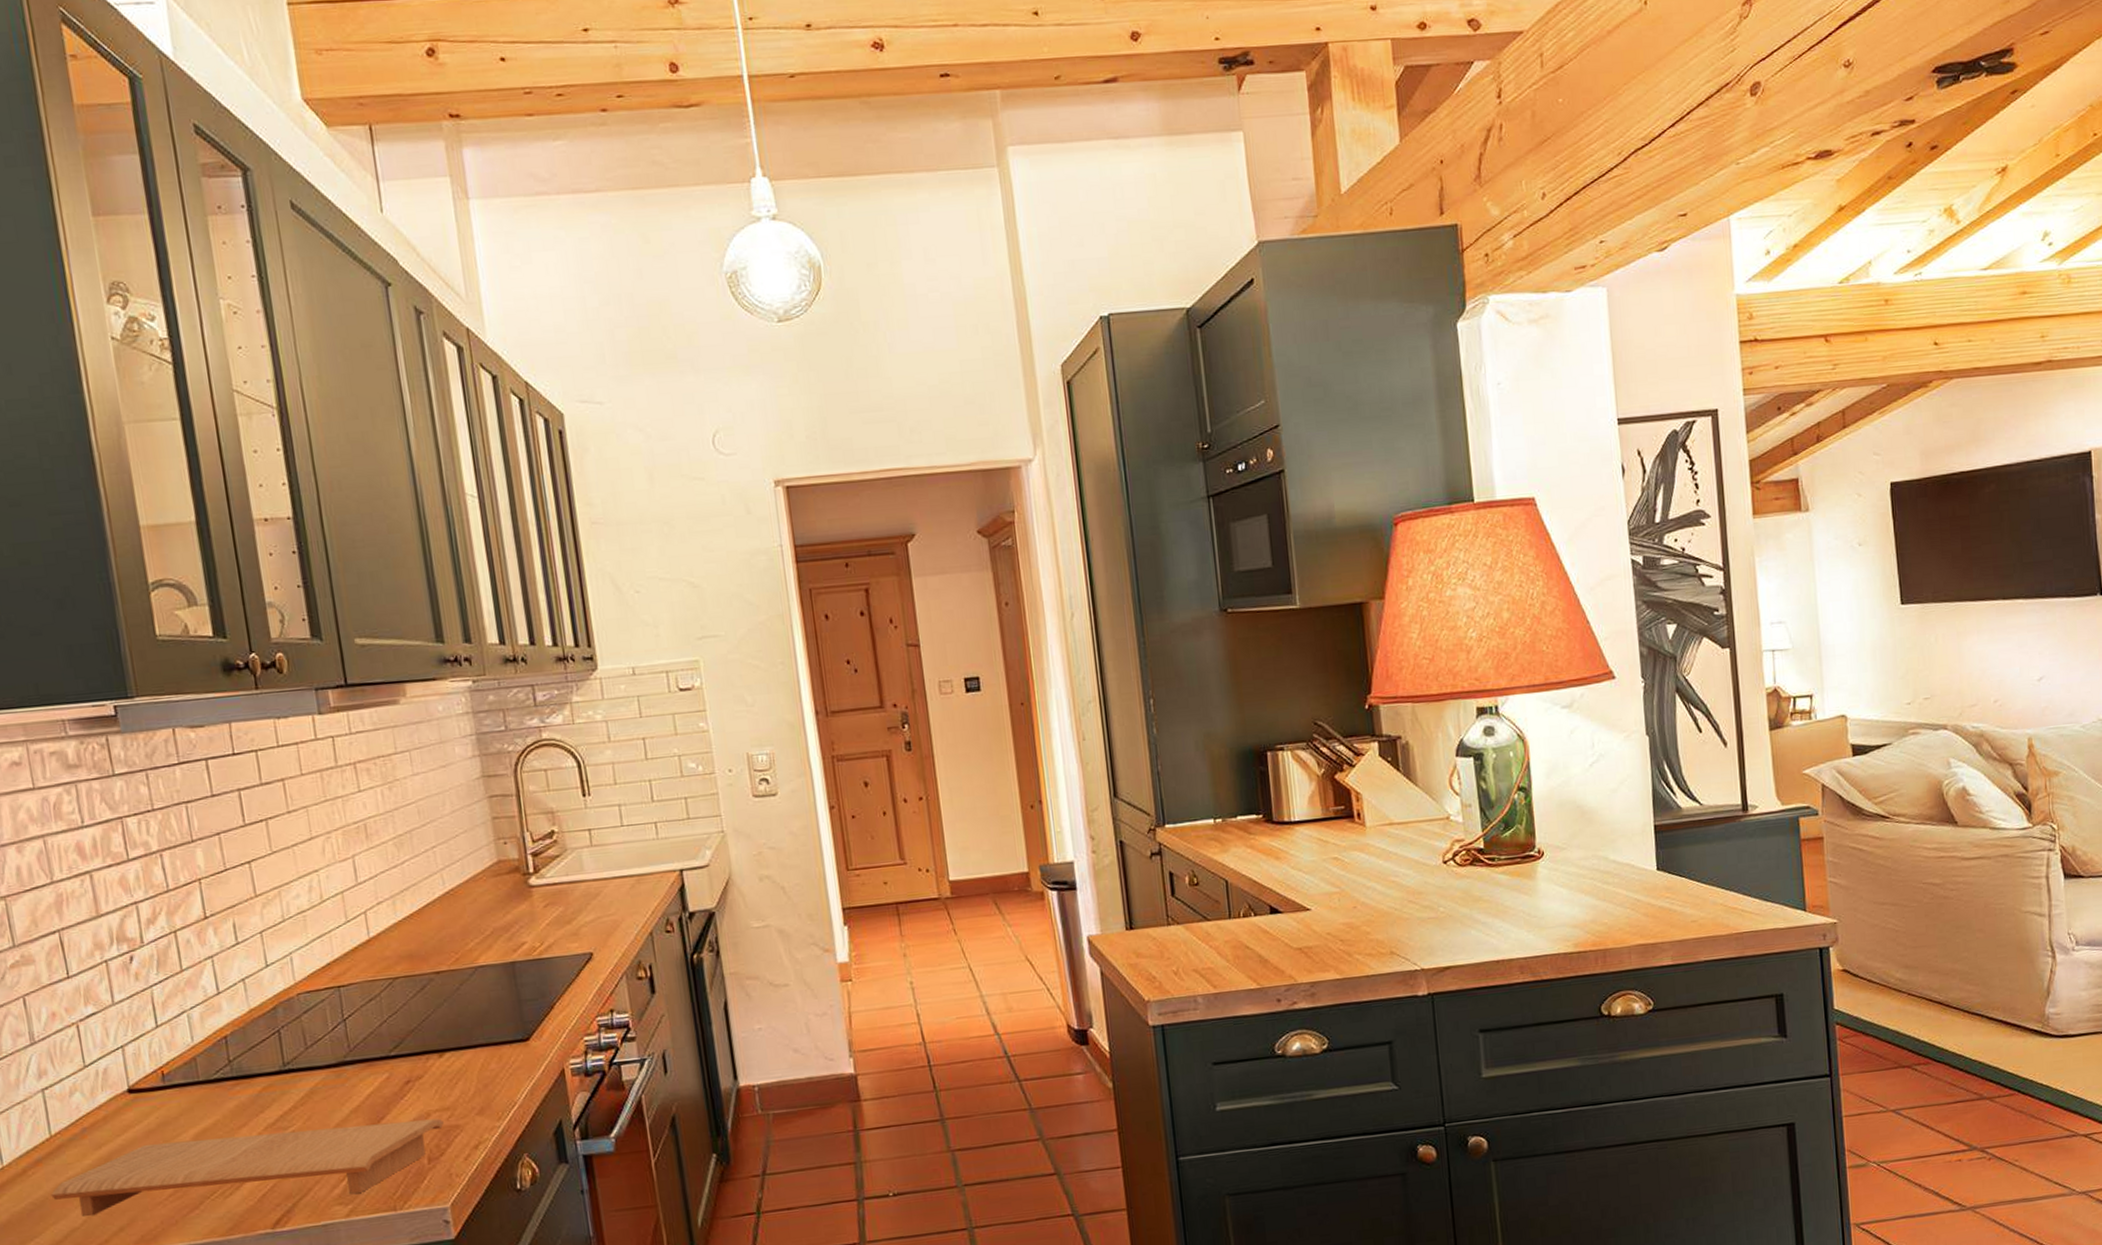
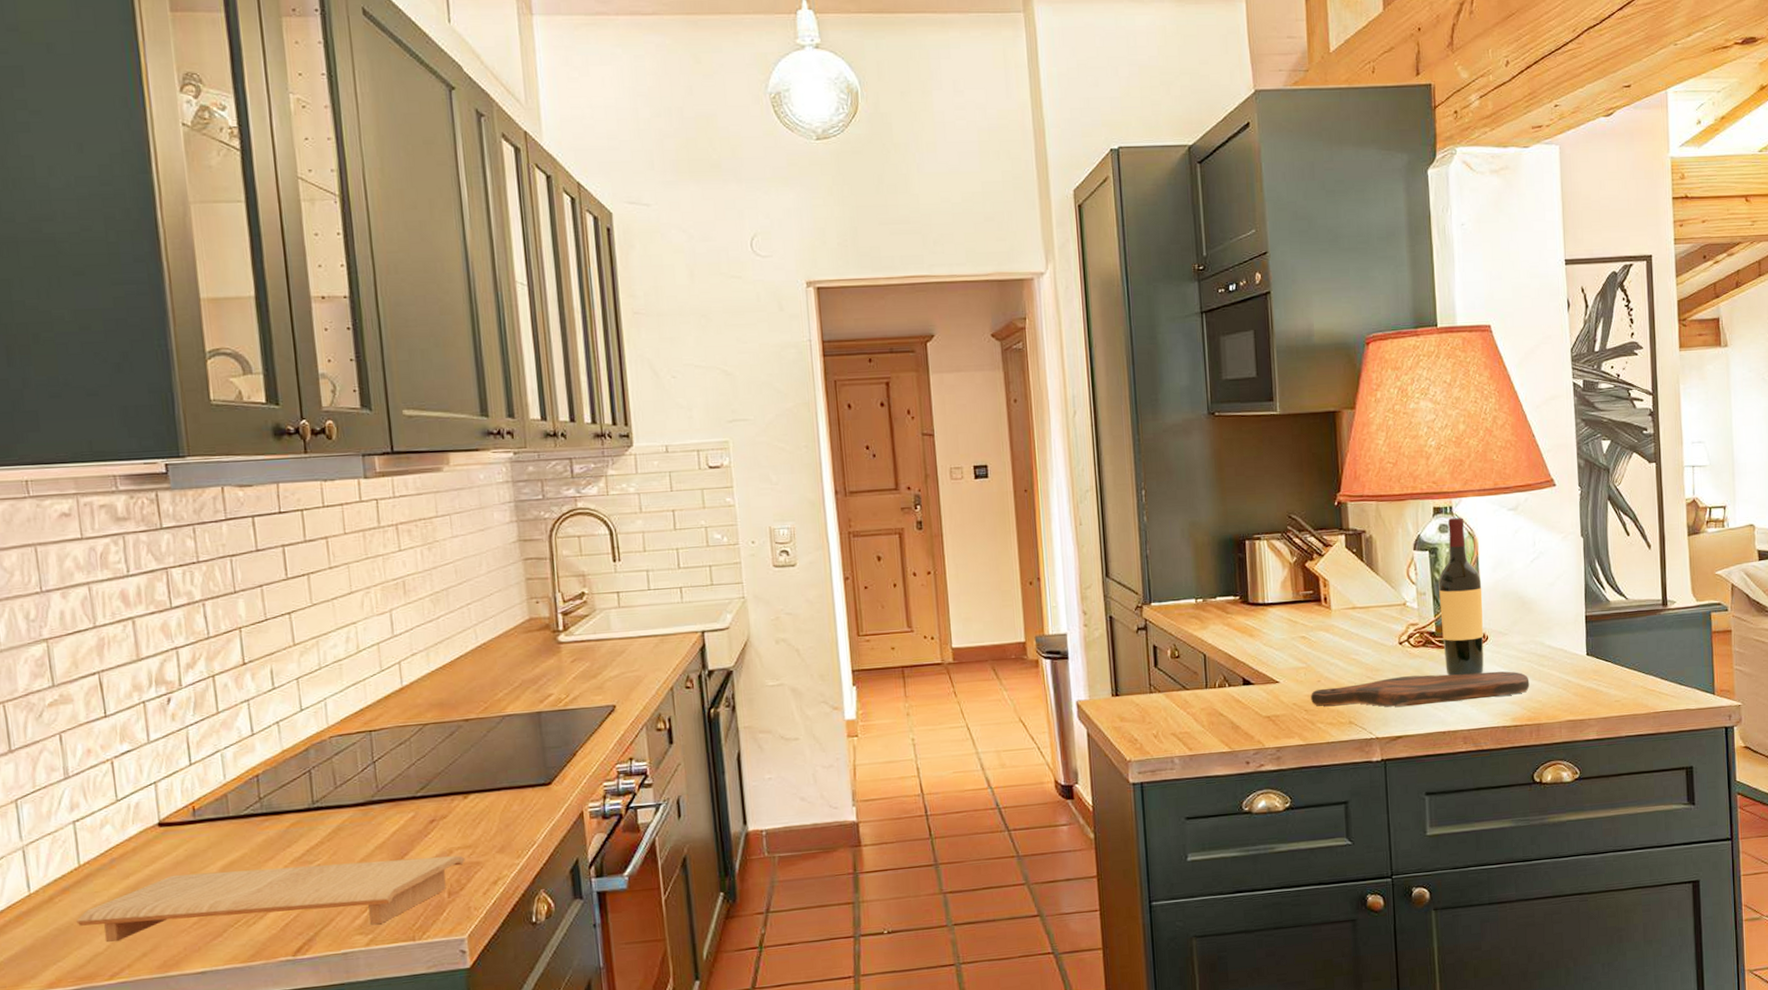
cutting board: none [1346,890,1593,936] -> present [1311,671,1530,707]
wine bottle: none [1485,718,1541,898] -> present [1438,517,1484,676]

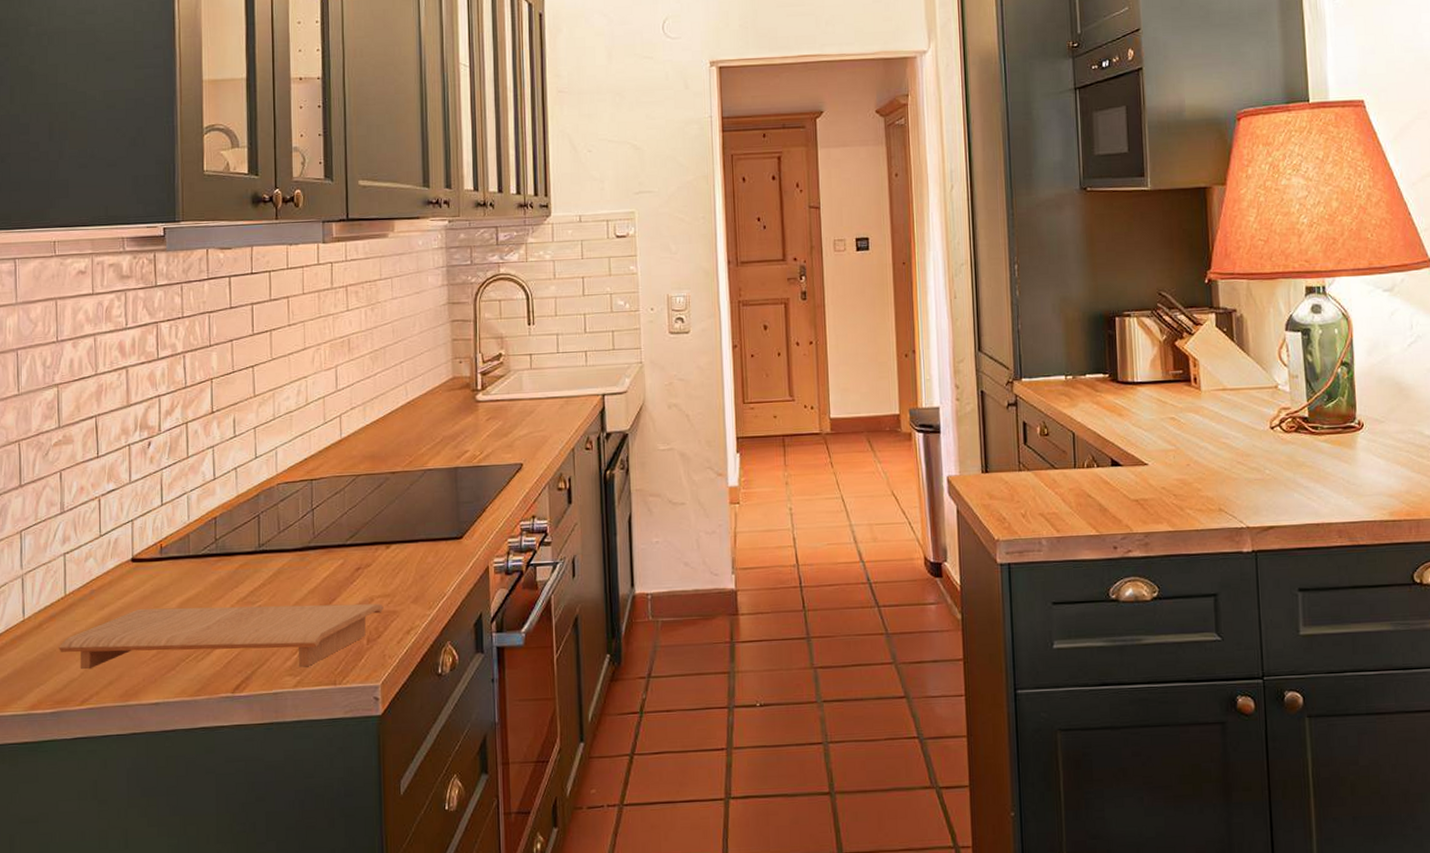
cutting board: present [1311,671,1530,707] -> none [1180,461,1408,496]
wine bottle: present [1438,517,1484,676] -> none [1311,298,1360,465]

